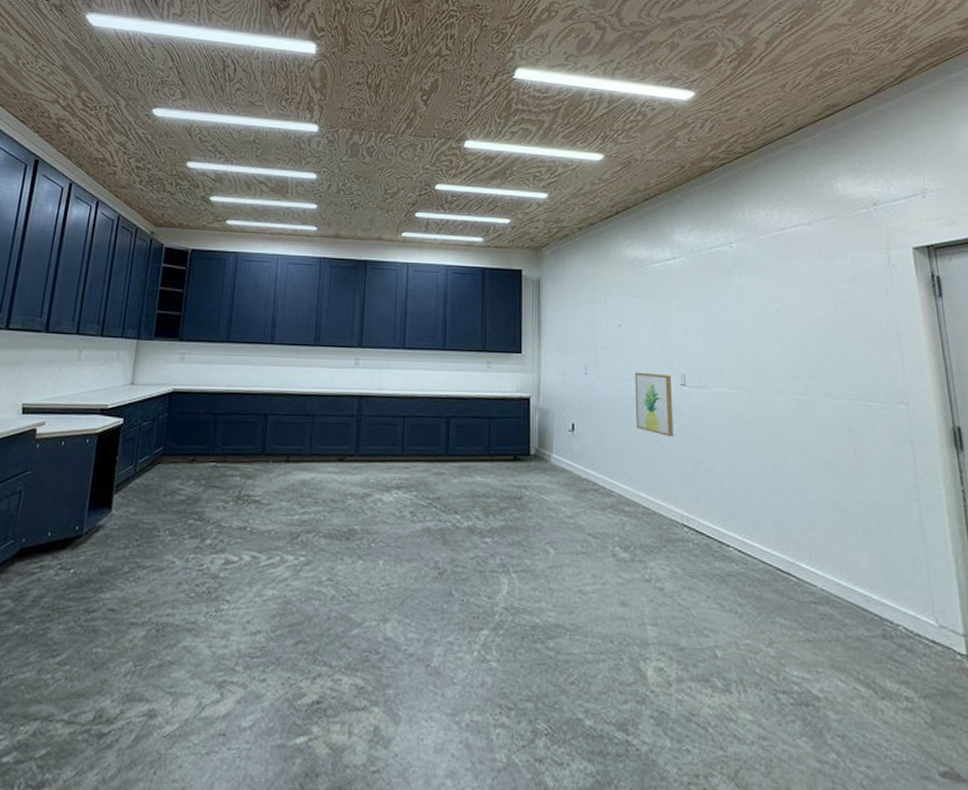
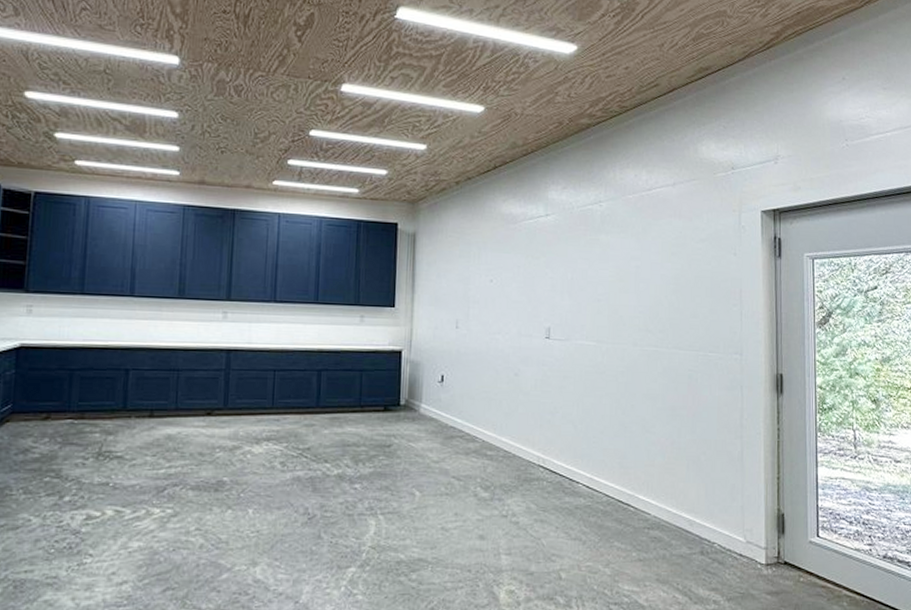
wall art: present [634,372,674,437] -> none [502,325,538,386]

